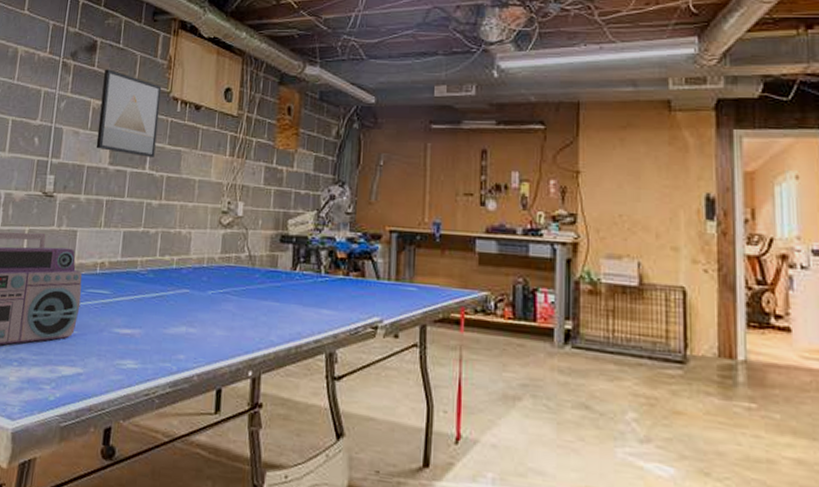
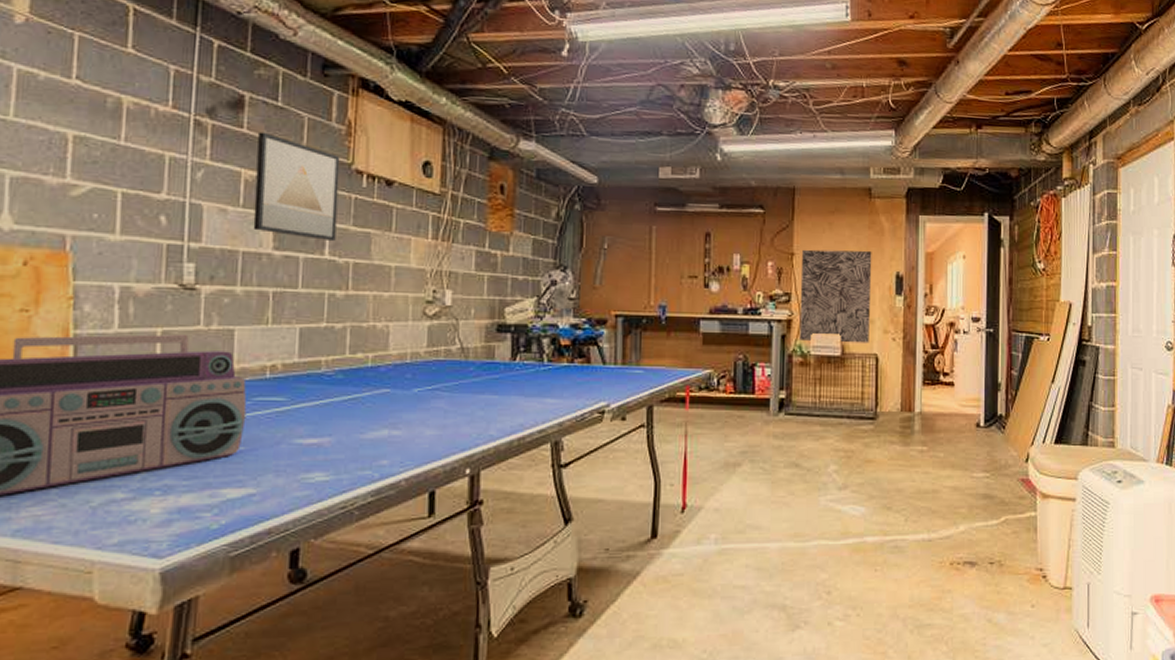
wall art: none [587,167,675,274] -> present [799,249,872,343]

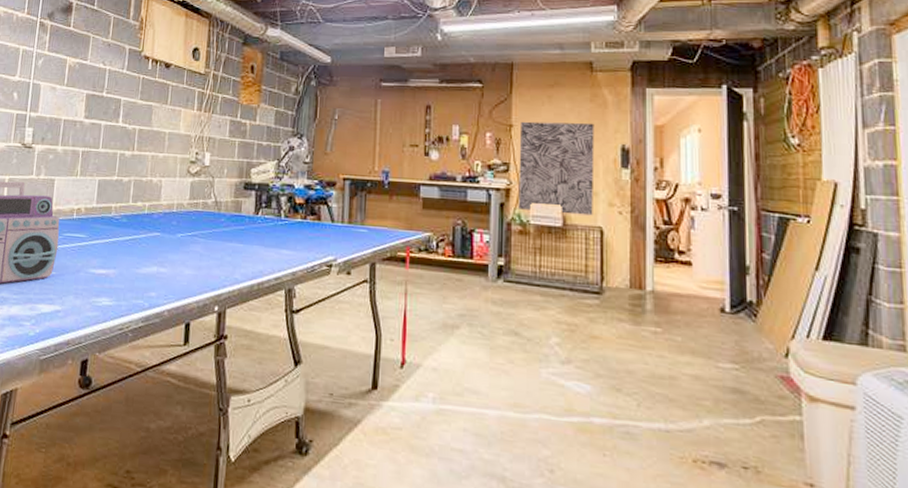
wall art: present [253,132,340,241] -> none [72,29,134,111]

